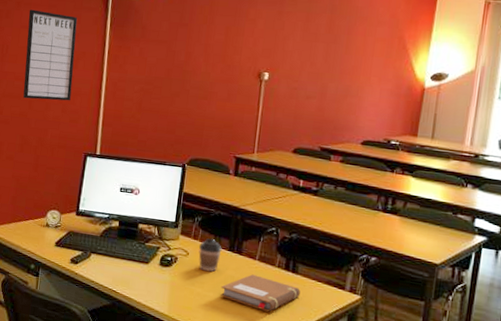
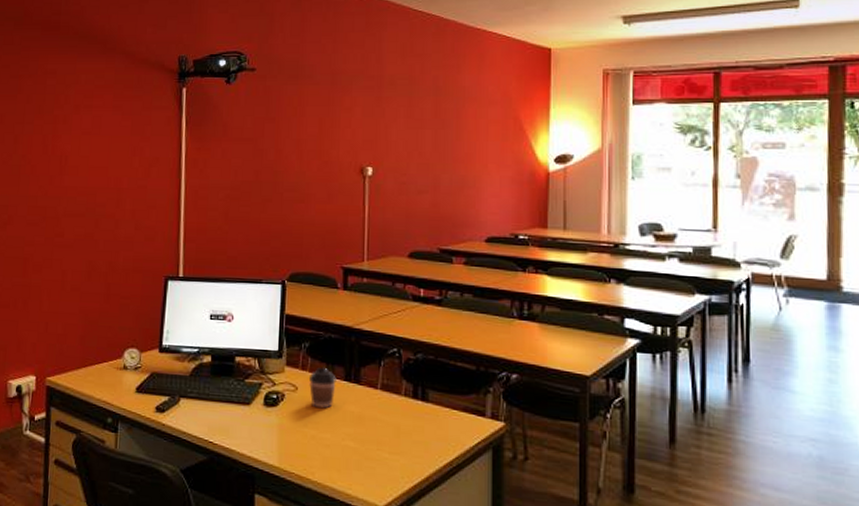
writing board: present [23,9,78,101] -> none [87,112,148,217]
notebook: present [220,274,301,312] -> none [339,407,434,452]

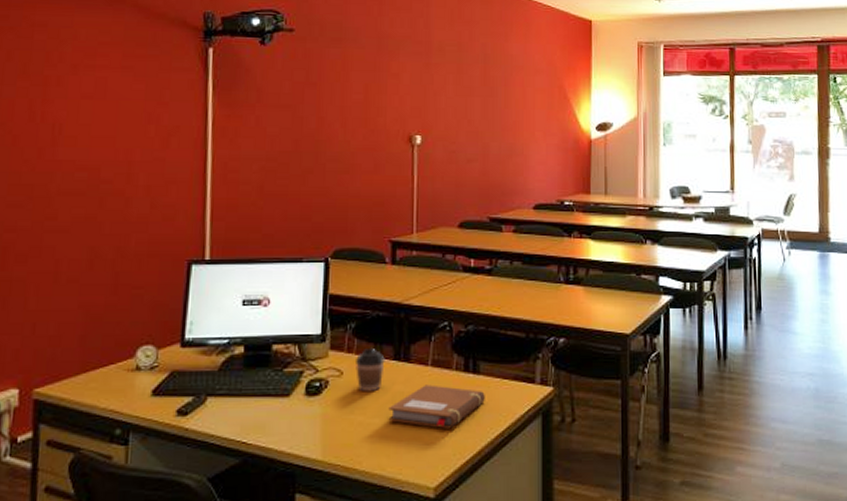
notebook: none [339,407,434,452] -> present [388,384,485,429]

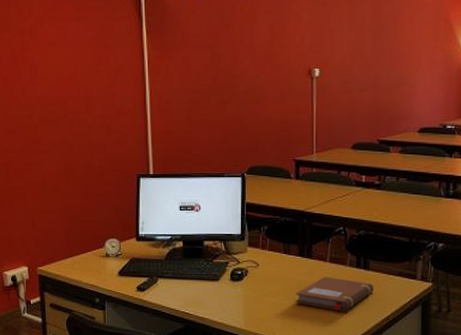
coffee cup: present [356,347,385,392] -> none [269,246,292,280]

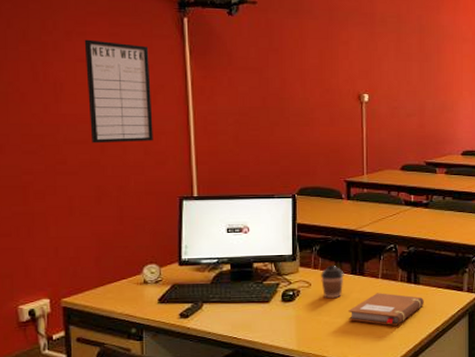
writing board: none [54,24,114,123] -> present [84,39,153,143]
coffee cup: none [269,246,292,280] -> present [321,265,344,299]

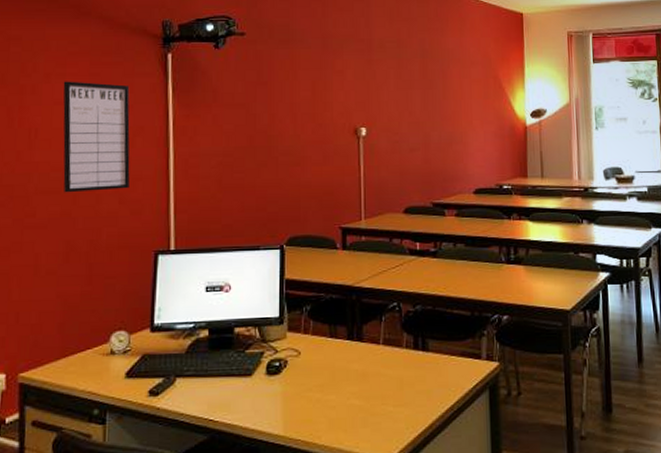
coffee cup: present [321,265,344,299] -> none [312,328,339,371]
notebook: present [348,293,424,326] -> none [344,362,434,404]

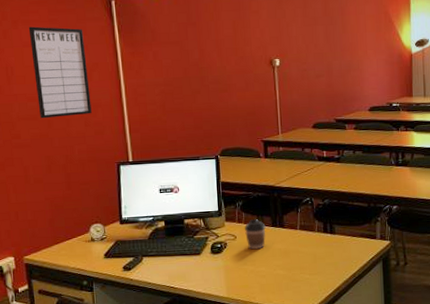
coffee cup: none [312,328,339,371] -> present [245,218,266,250]

